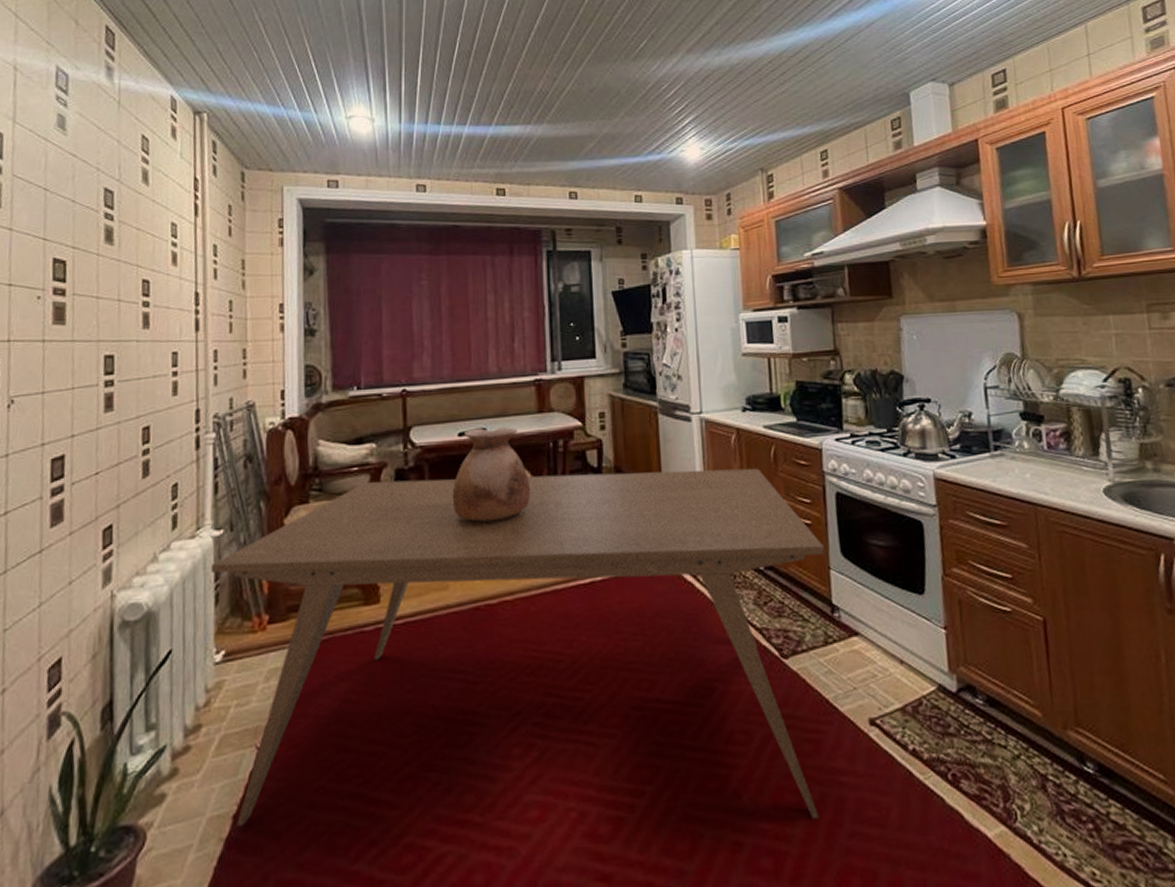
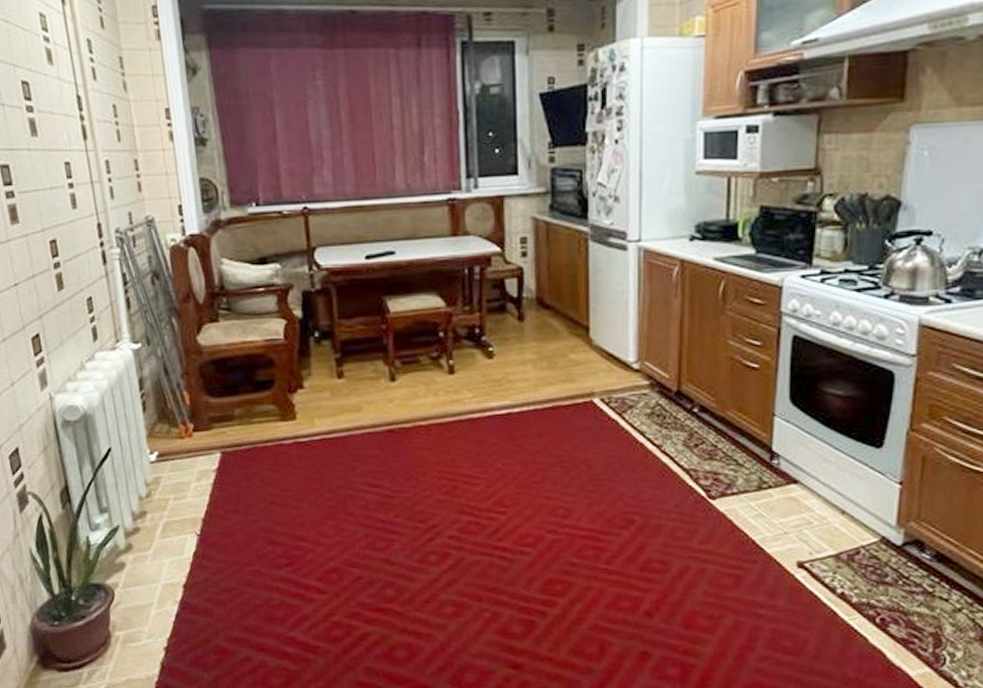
dining table: present [211,468,825,826] -> none [134,302,772,642]
vase: present [452,427,531,522] -> none [361,250,445,348]

